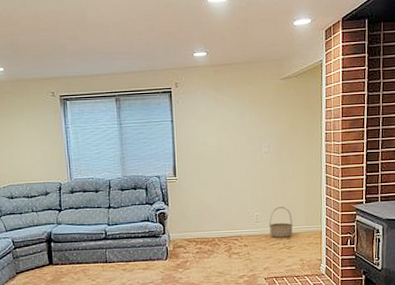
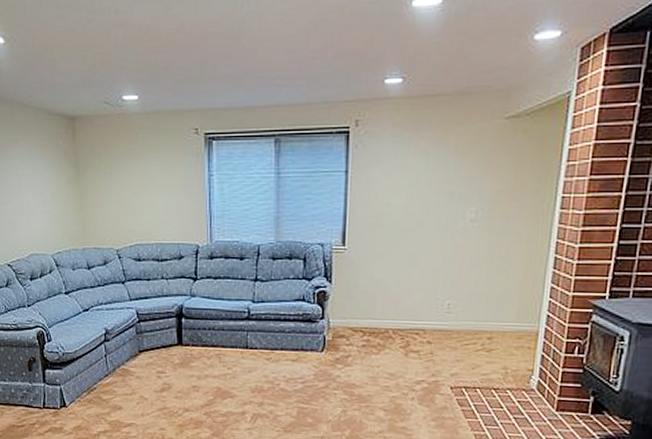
basket: present [269,207,293,238] -> none [464,295,499,337]

